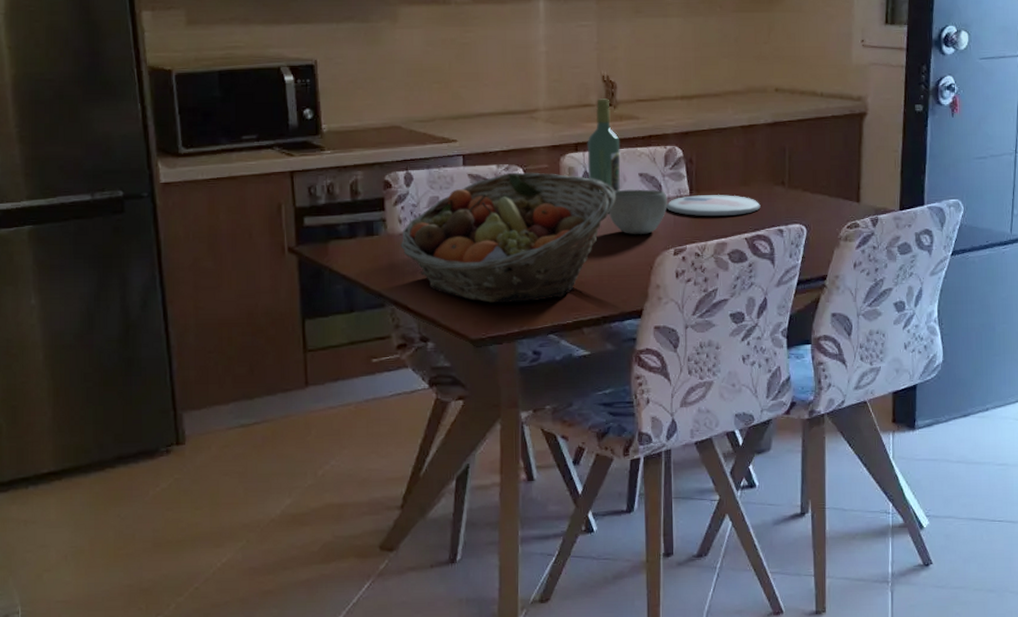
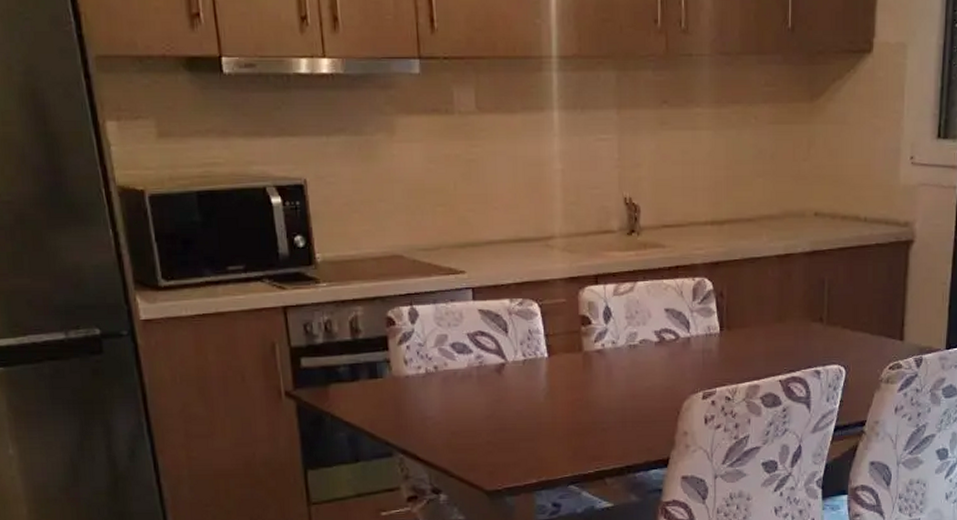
fruit basket: present [401,172,616,303] -> none [407,307,640,451]
wine bottle: present [587,99,621,194] -> none [608,224,646,332]
bowl: present [609,189,668,234] -> none [632,326,696,376]
plate: present [665,195,761,217] -> none [693,332,796,357]

